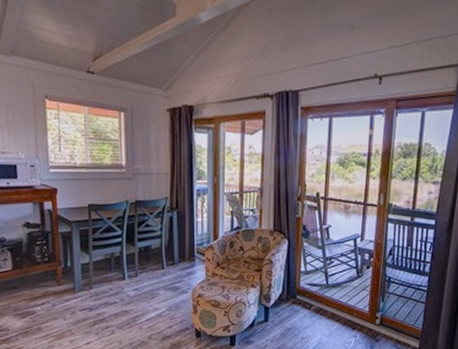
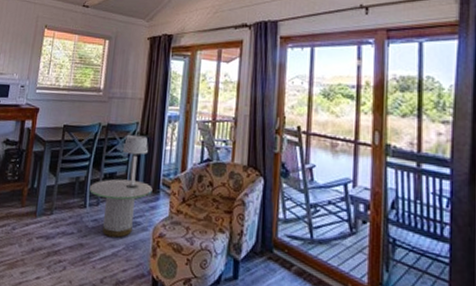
side table: none [125,251,188,302] -> present [89,178,153,238]
table lamp: none [155,209,181,259] -> present [123,134,149,190]

